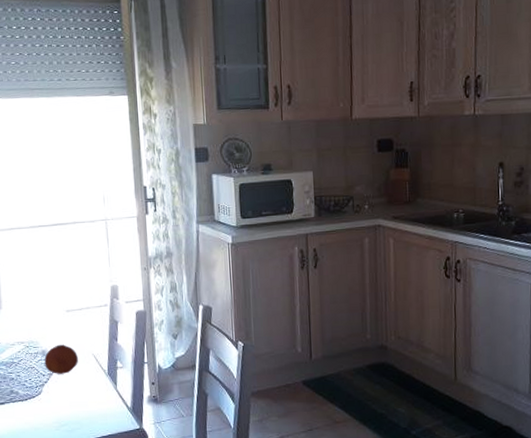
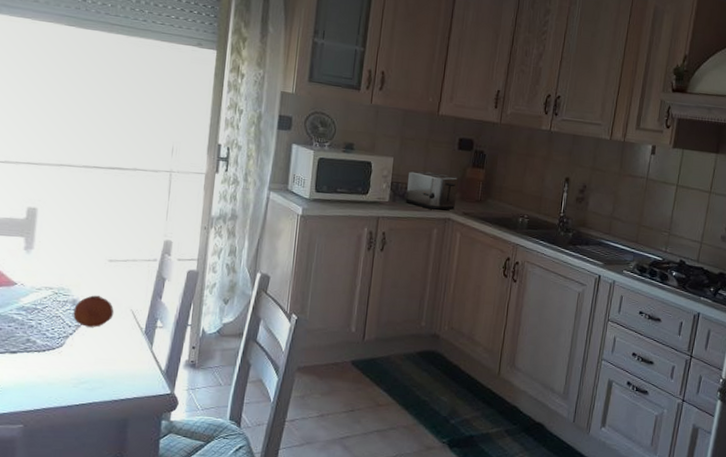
toaster: none [330,179,384,219] -> present [405,170,459,211]

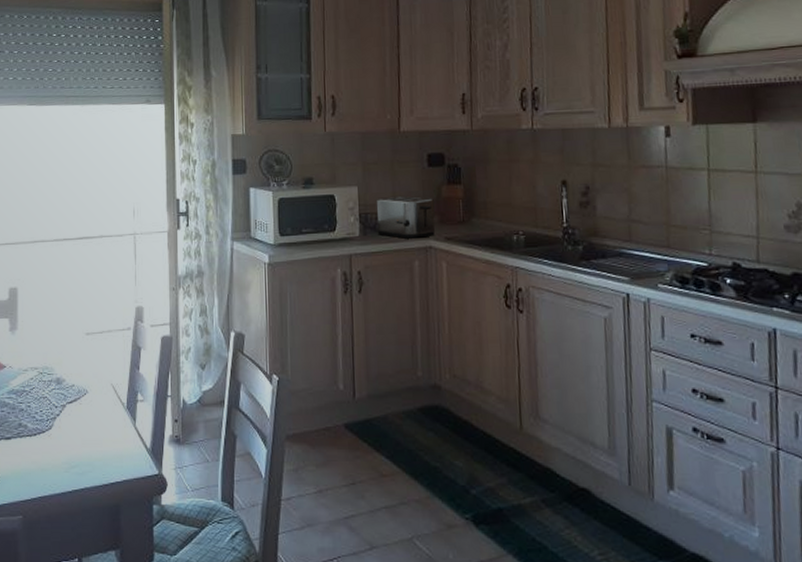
fruit: present [73,295,115,327] -> none [58,372,96,406]

